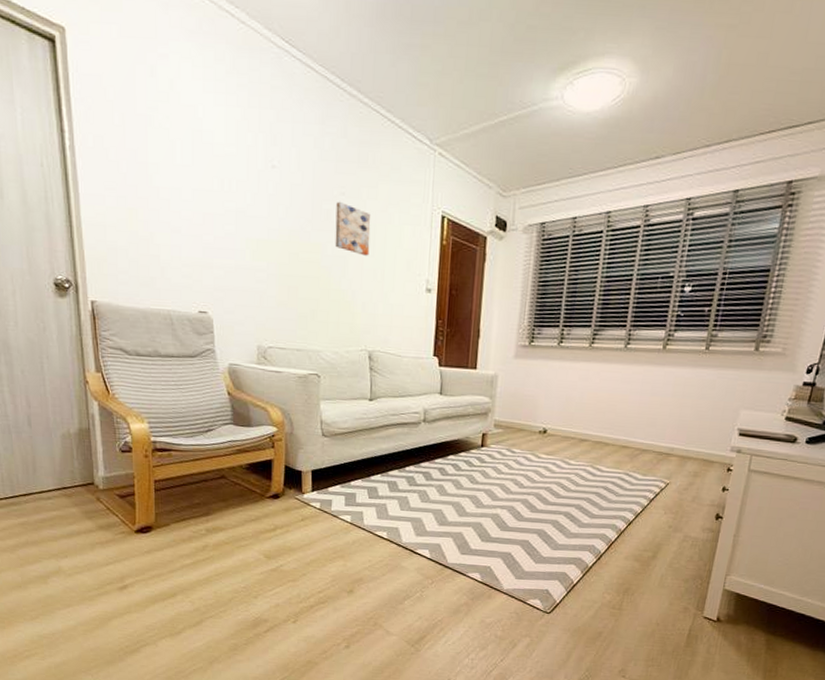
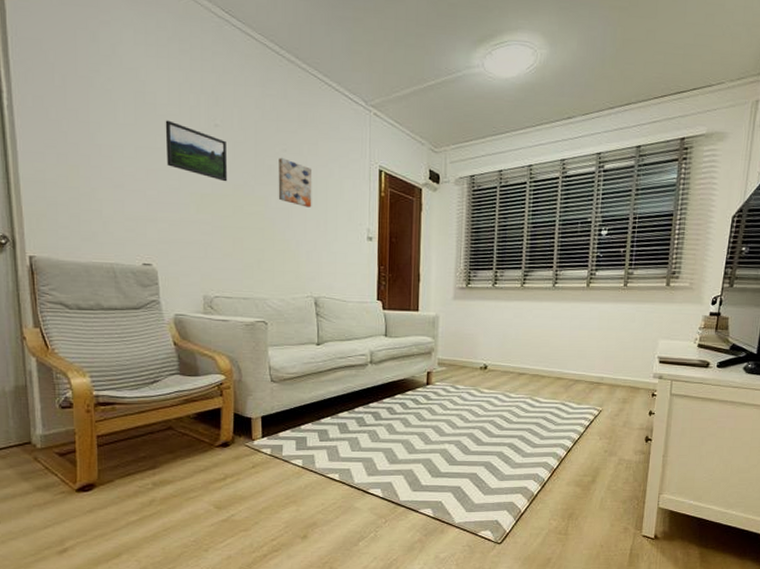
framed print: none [222,161,284,228] -> present [165,120,228,182]

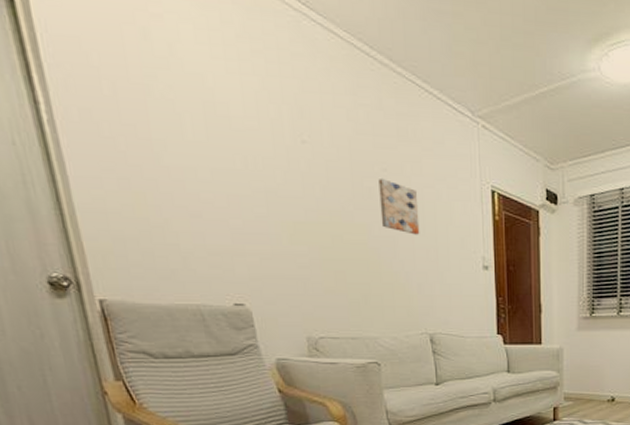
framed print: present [165,120,228,182] -> none [243,136,322,208]

